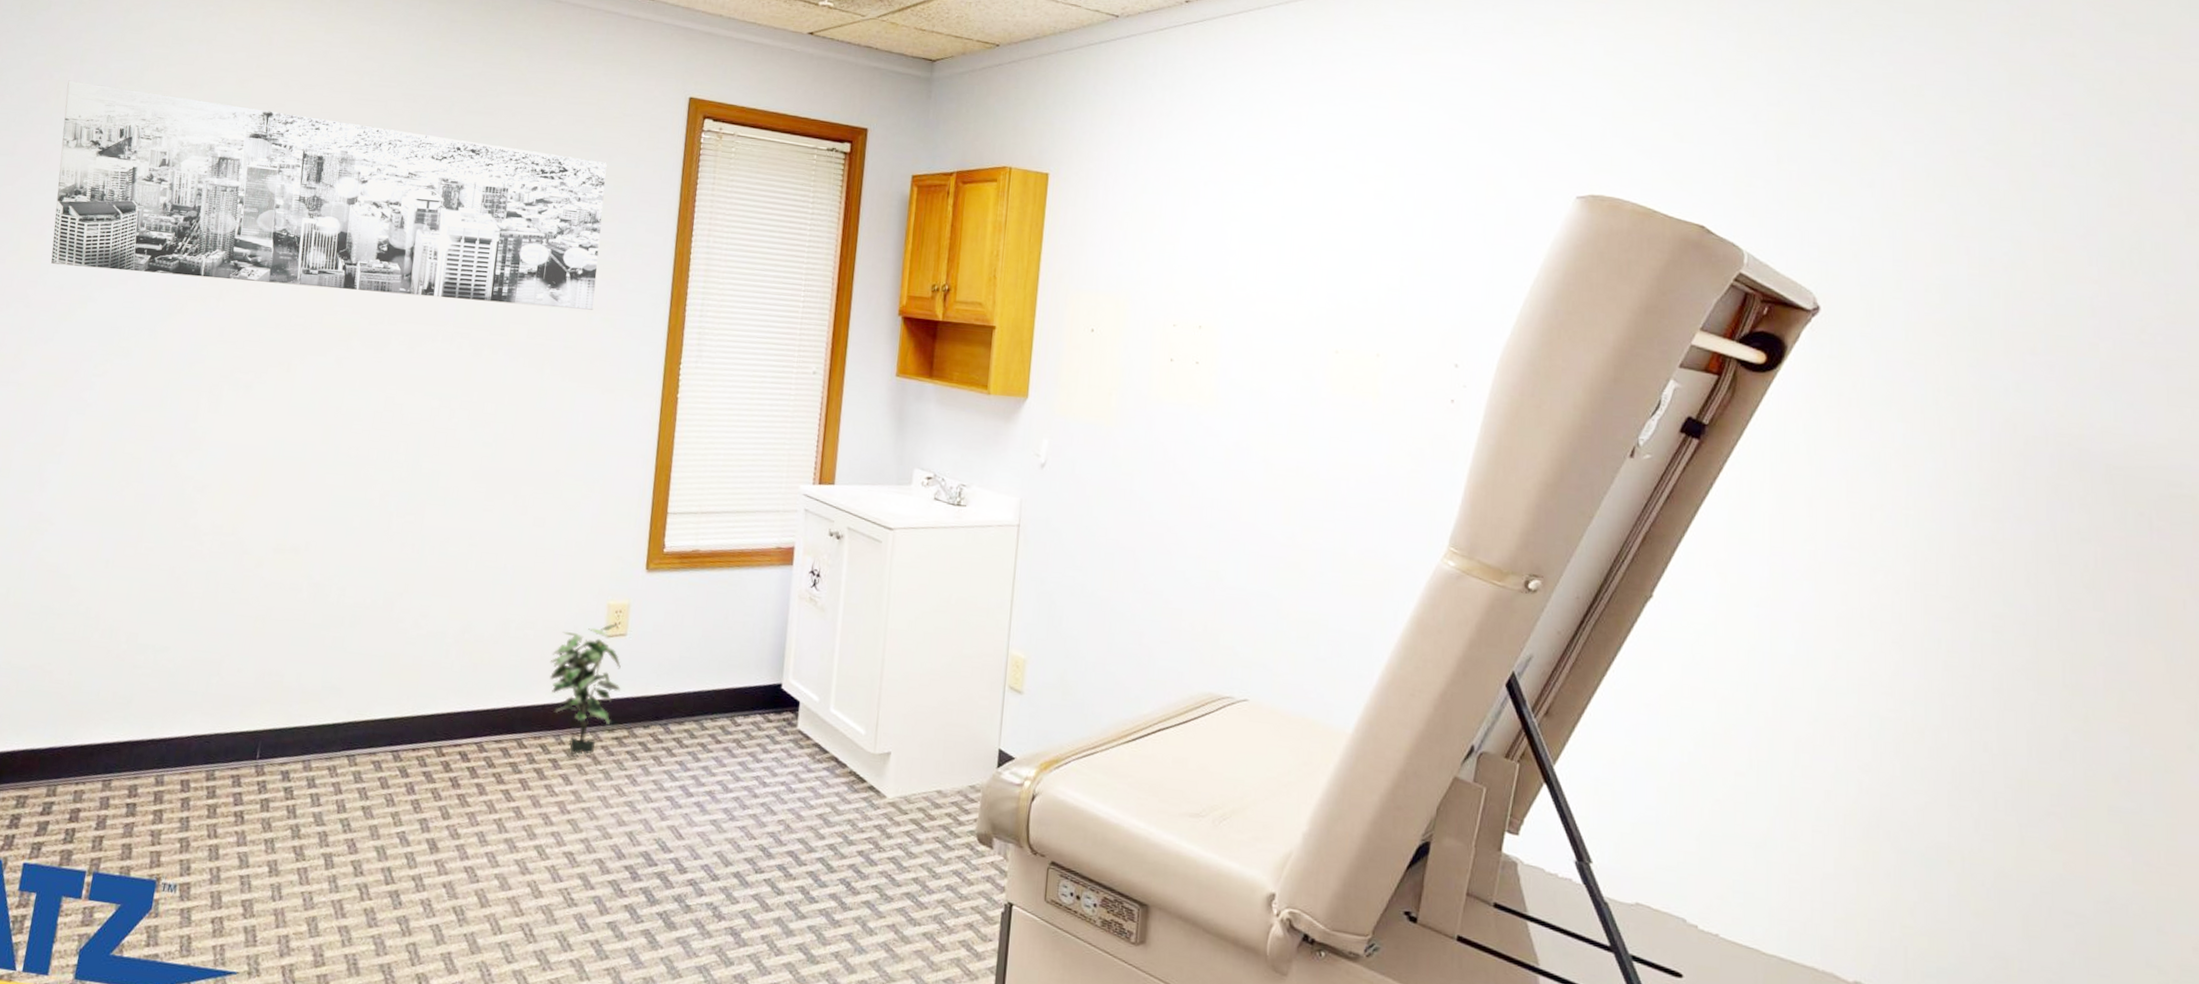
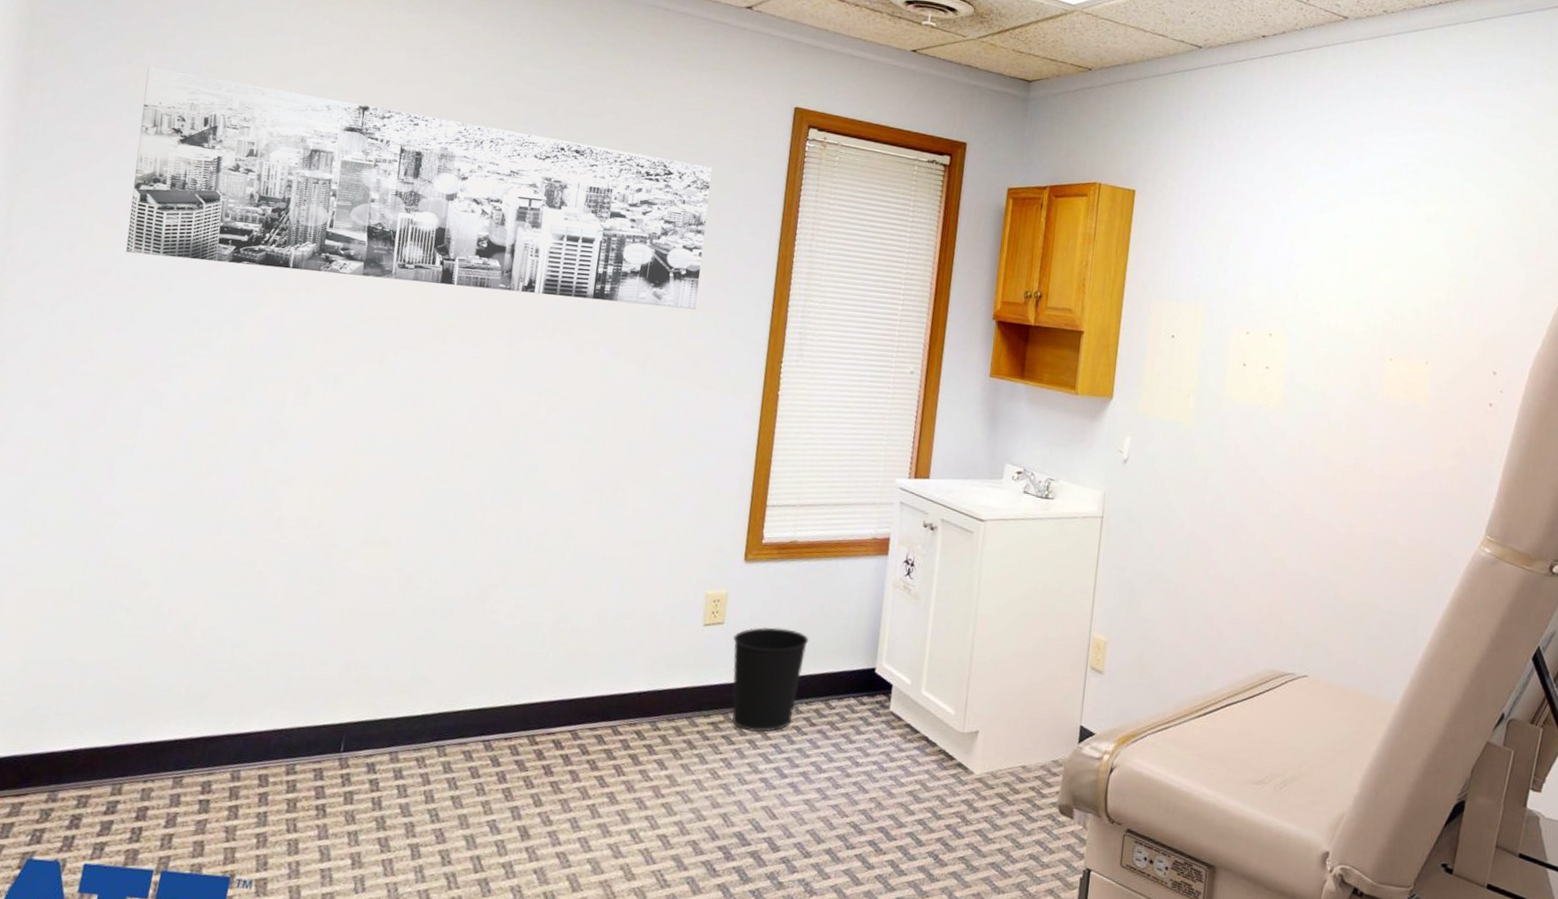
potted plant: present [549,623,621,755] -> none [646,612,718,740]
wastebasket: none [636,639,713,749] -> present [732,626,809,733]

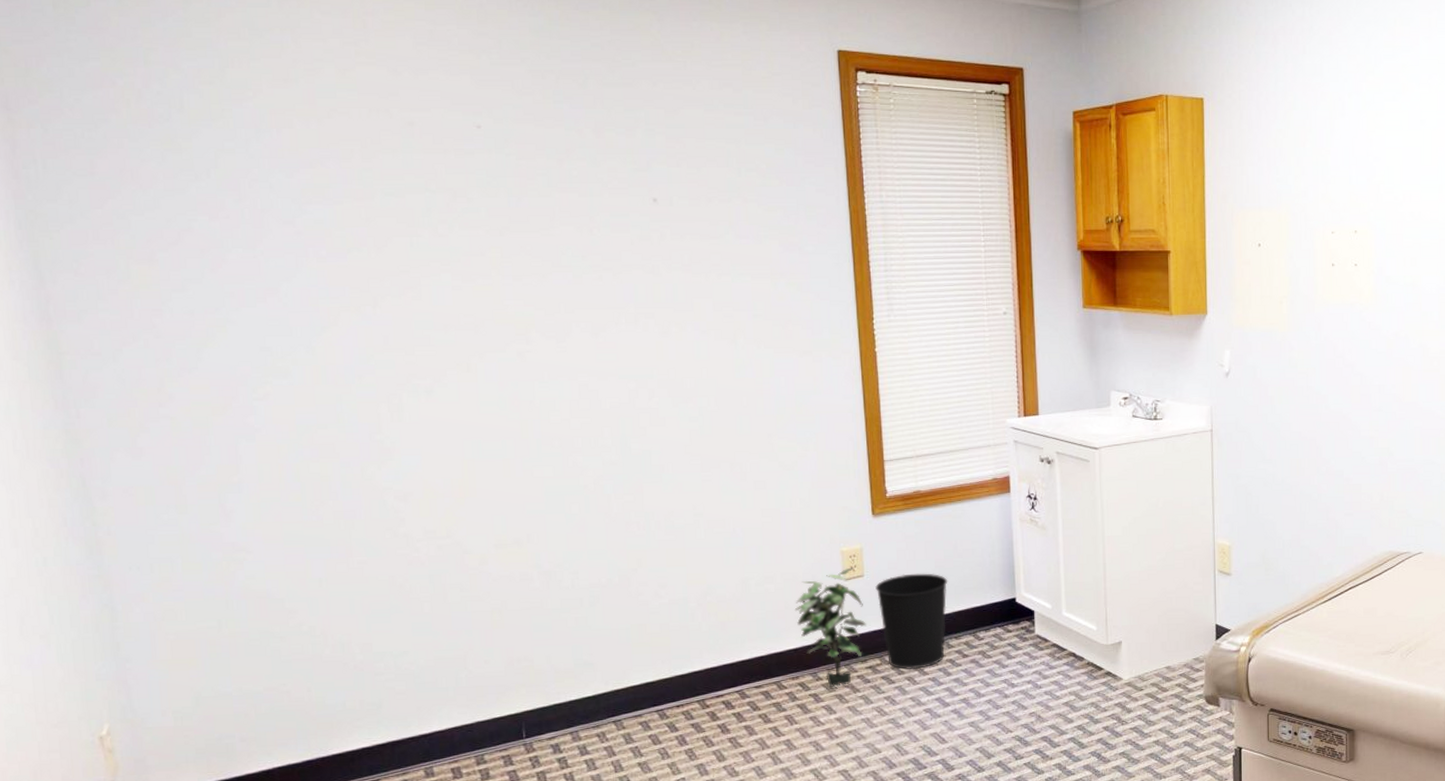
wall art: present [125,66,713,309] -> none [136,86,776,289]
potted plant: none [646,612,718,740] -> present [794,567,866,687]

